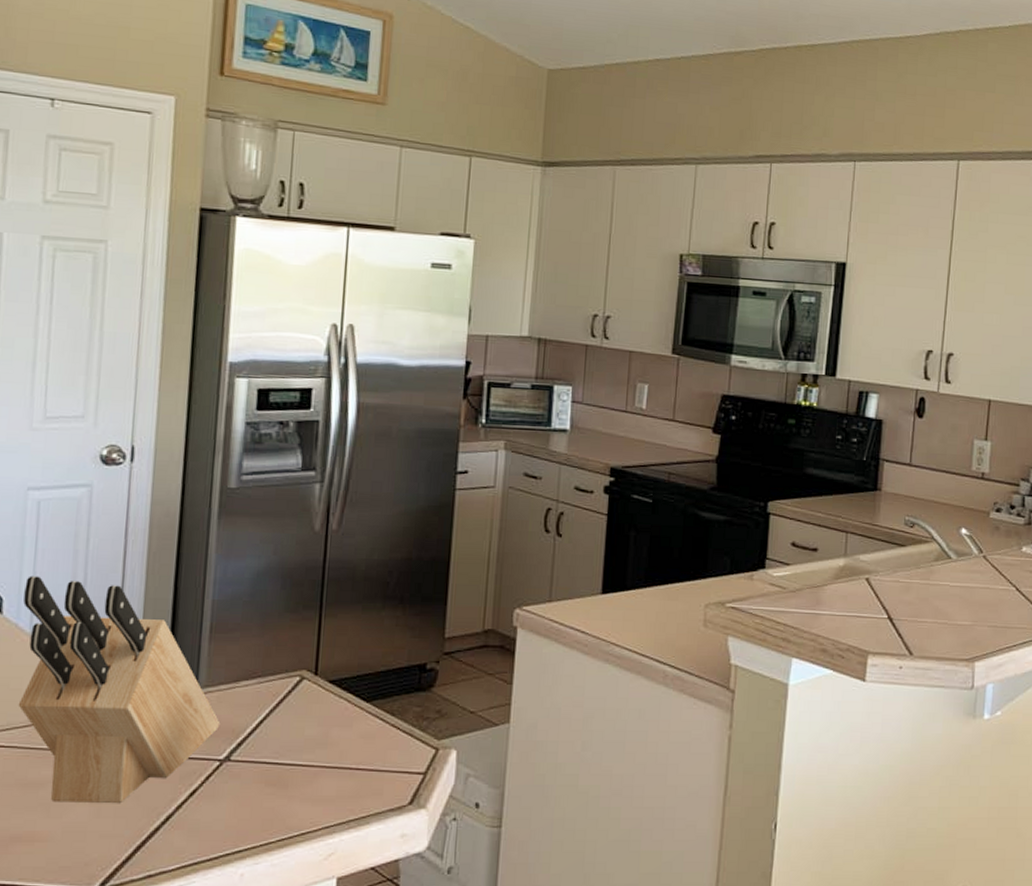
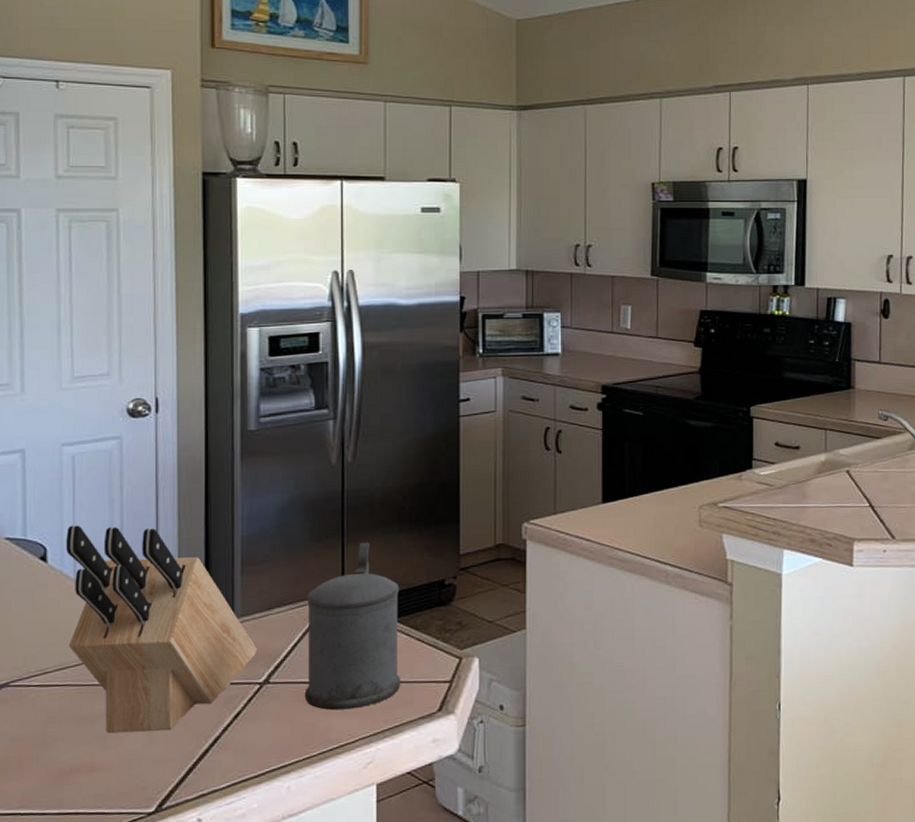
beer stein: none [266,617,378,795] -> present [304,542,401,711]

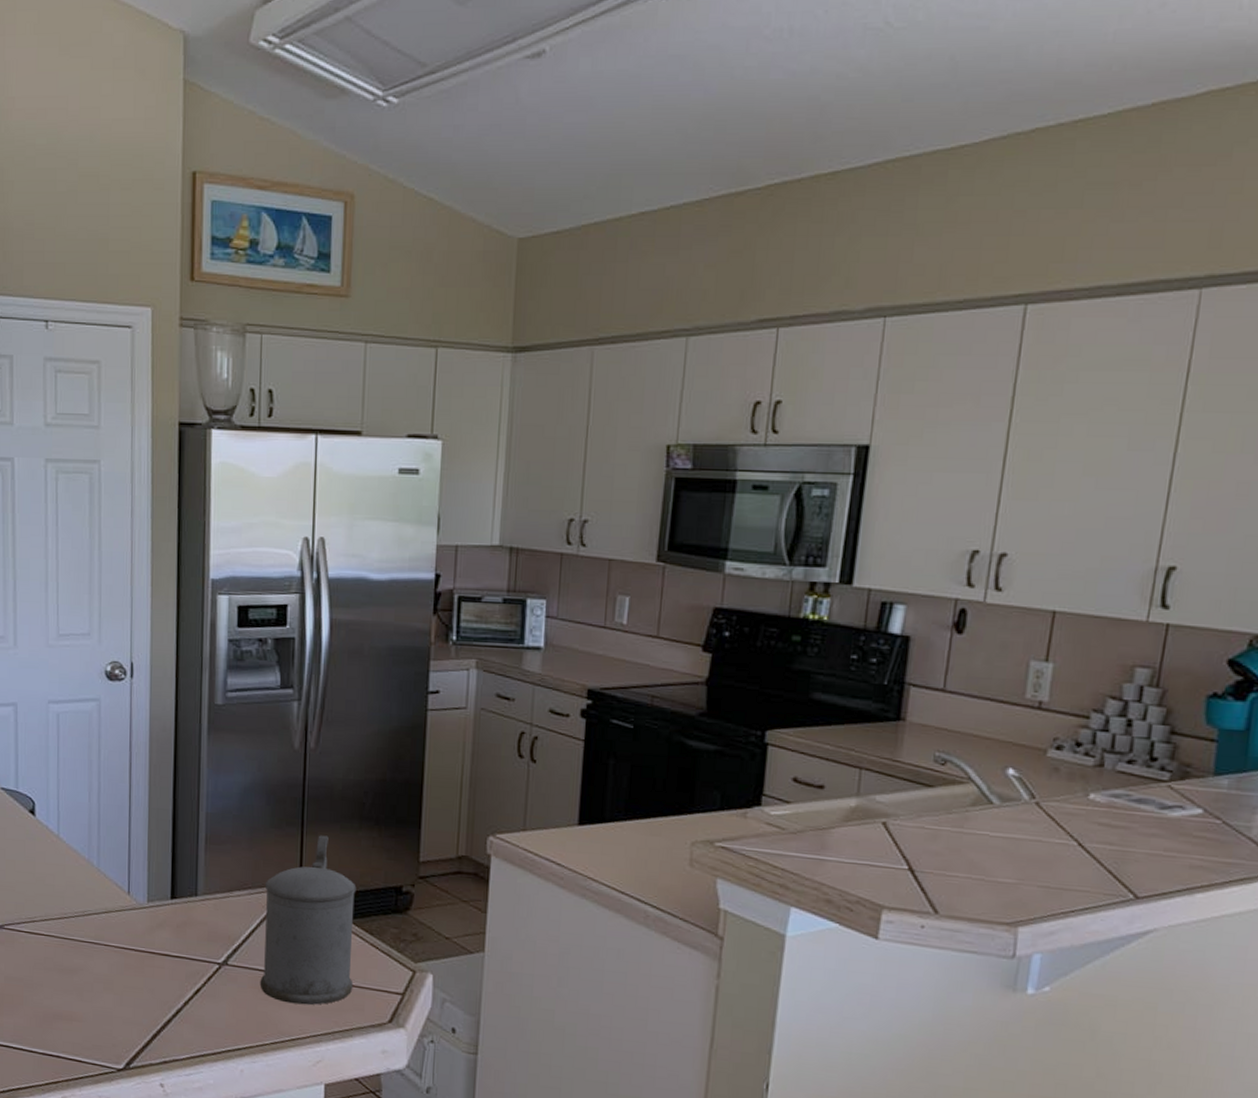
knife block: present [66,525,258,734] -> none [51,782,218,995]

